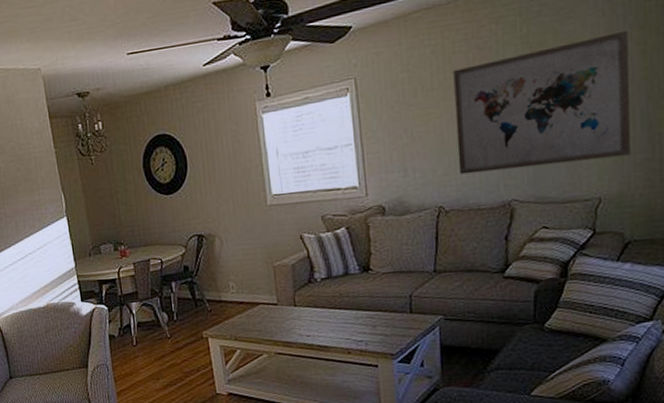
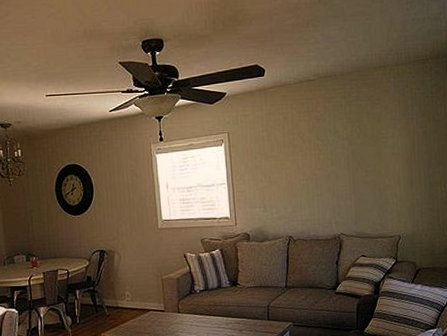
wall art: present [453,30,631,175] -> none [299,116,419,213]

